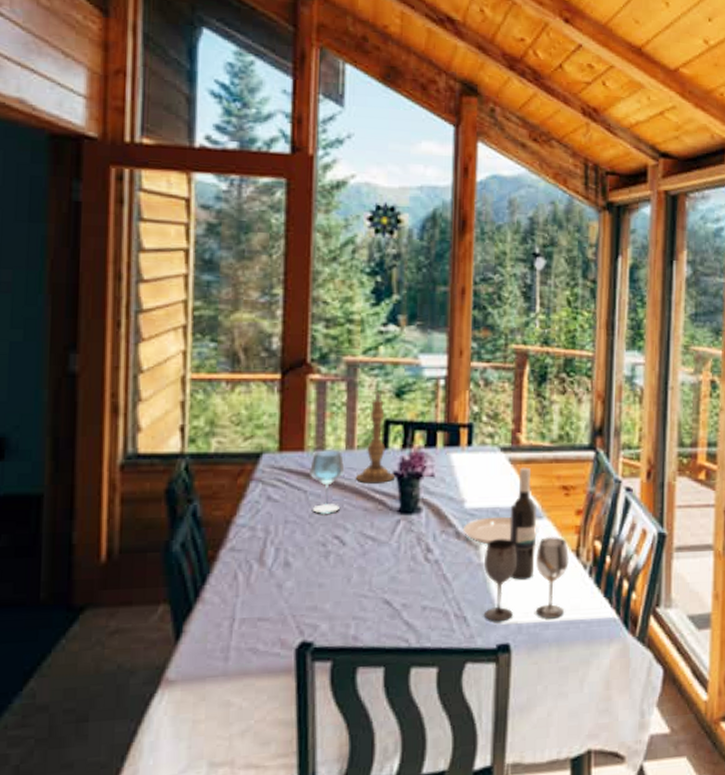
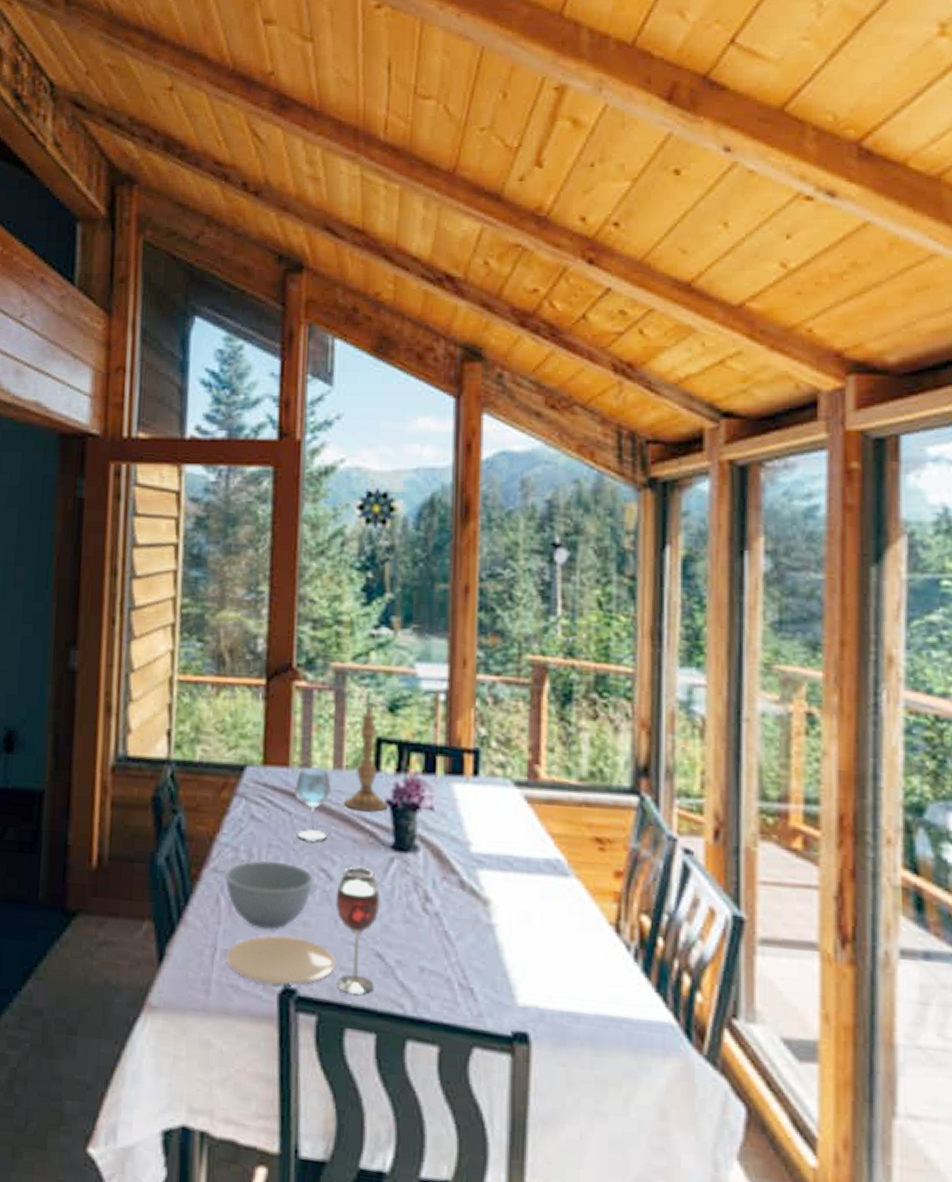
soup bowl: none [241,535,330,595] -> present [224,861,315,929]
plate: none [245,597,349,643] -> present [226,935,337,986]
wineglass: none [348,531,388,639] -> present [335,867,380,995]
plate: present [462,516,540,544] -> none [468,867,566,900]
wineglass: present [483,536,569,621] -> none [494,896,605,1010]
wine bottle: present [509,467,537,580] -> none [526,808,562,953]

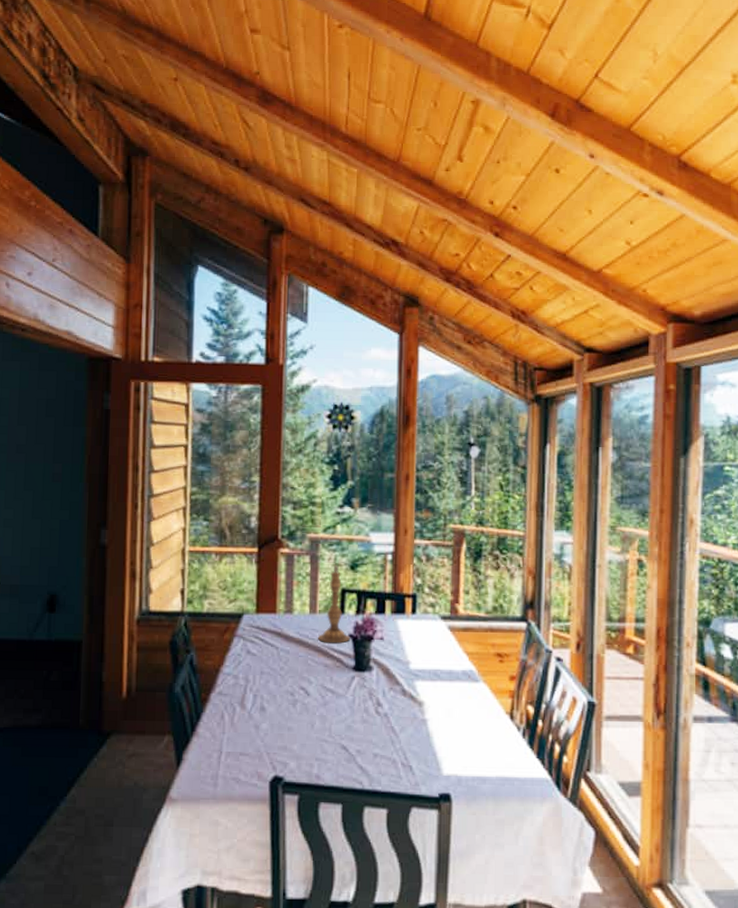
soup bowl: present [224,861,315,929] -> none [227,685,297,734]
plate: present [226,935,337,986] -> none [230,738,313,776]
wine glass: present [295,767,332,842] -> none [281,613,309,668]
wineglass: present [335,867,380,995] -> none [312,685,345,778]

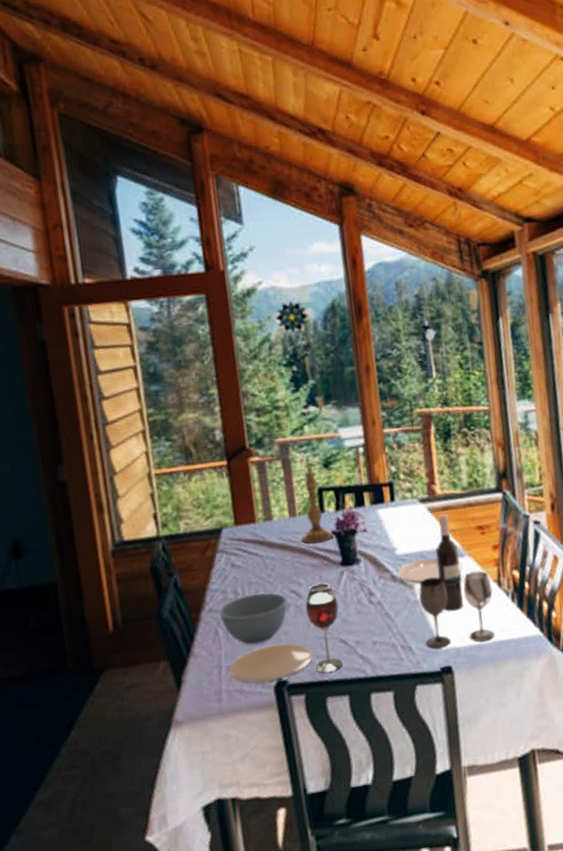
soup bowl: none [227,685,297,734] -> present [218,593,289,645]
plate: none [230,738,313,776] -> present [230,644,313,683]
wineglass: none [312,685,345,778] -> present [305,583,342,673]
plate: none [408,678,476,702] -> present [397,558,463,584]
wineglass: none [426,698,503,774] -> present [419,570,494,648]
wine bottle: none [449,634,474,736] -> present [435,513,464,611]

